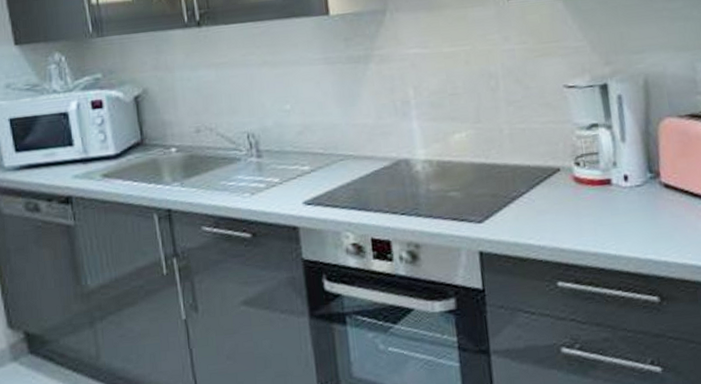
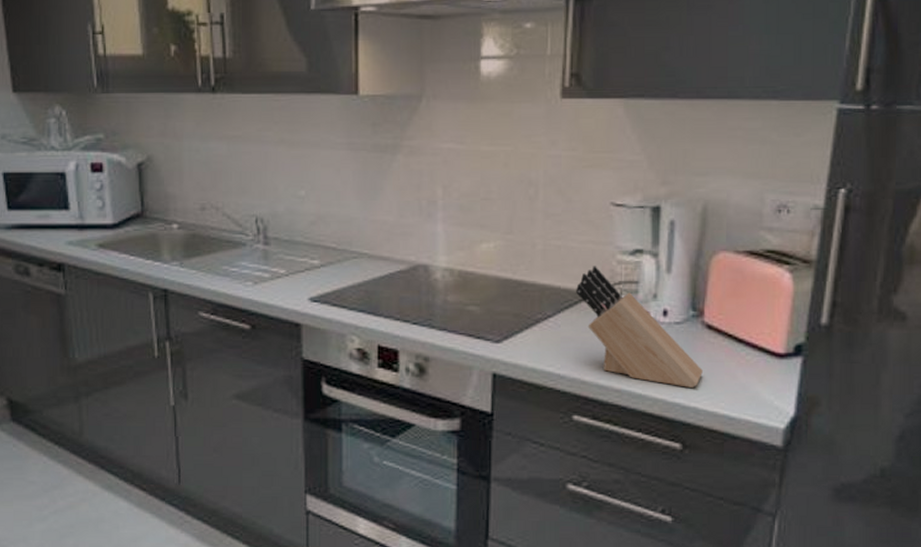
knife block: none [544,143,668,244] -> present [576,266,703,388]

